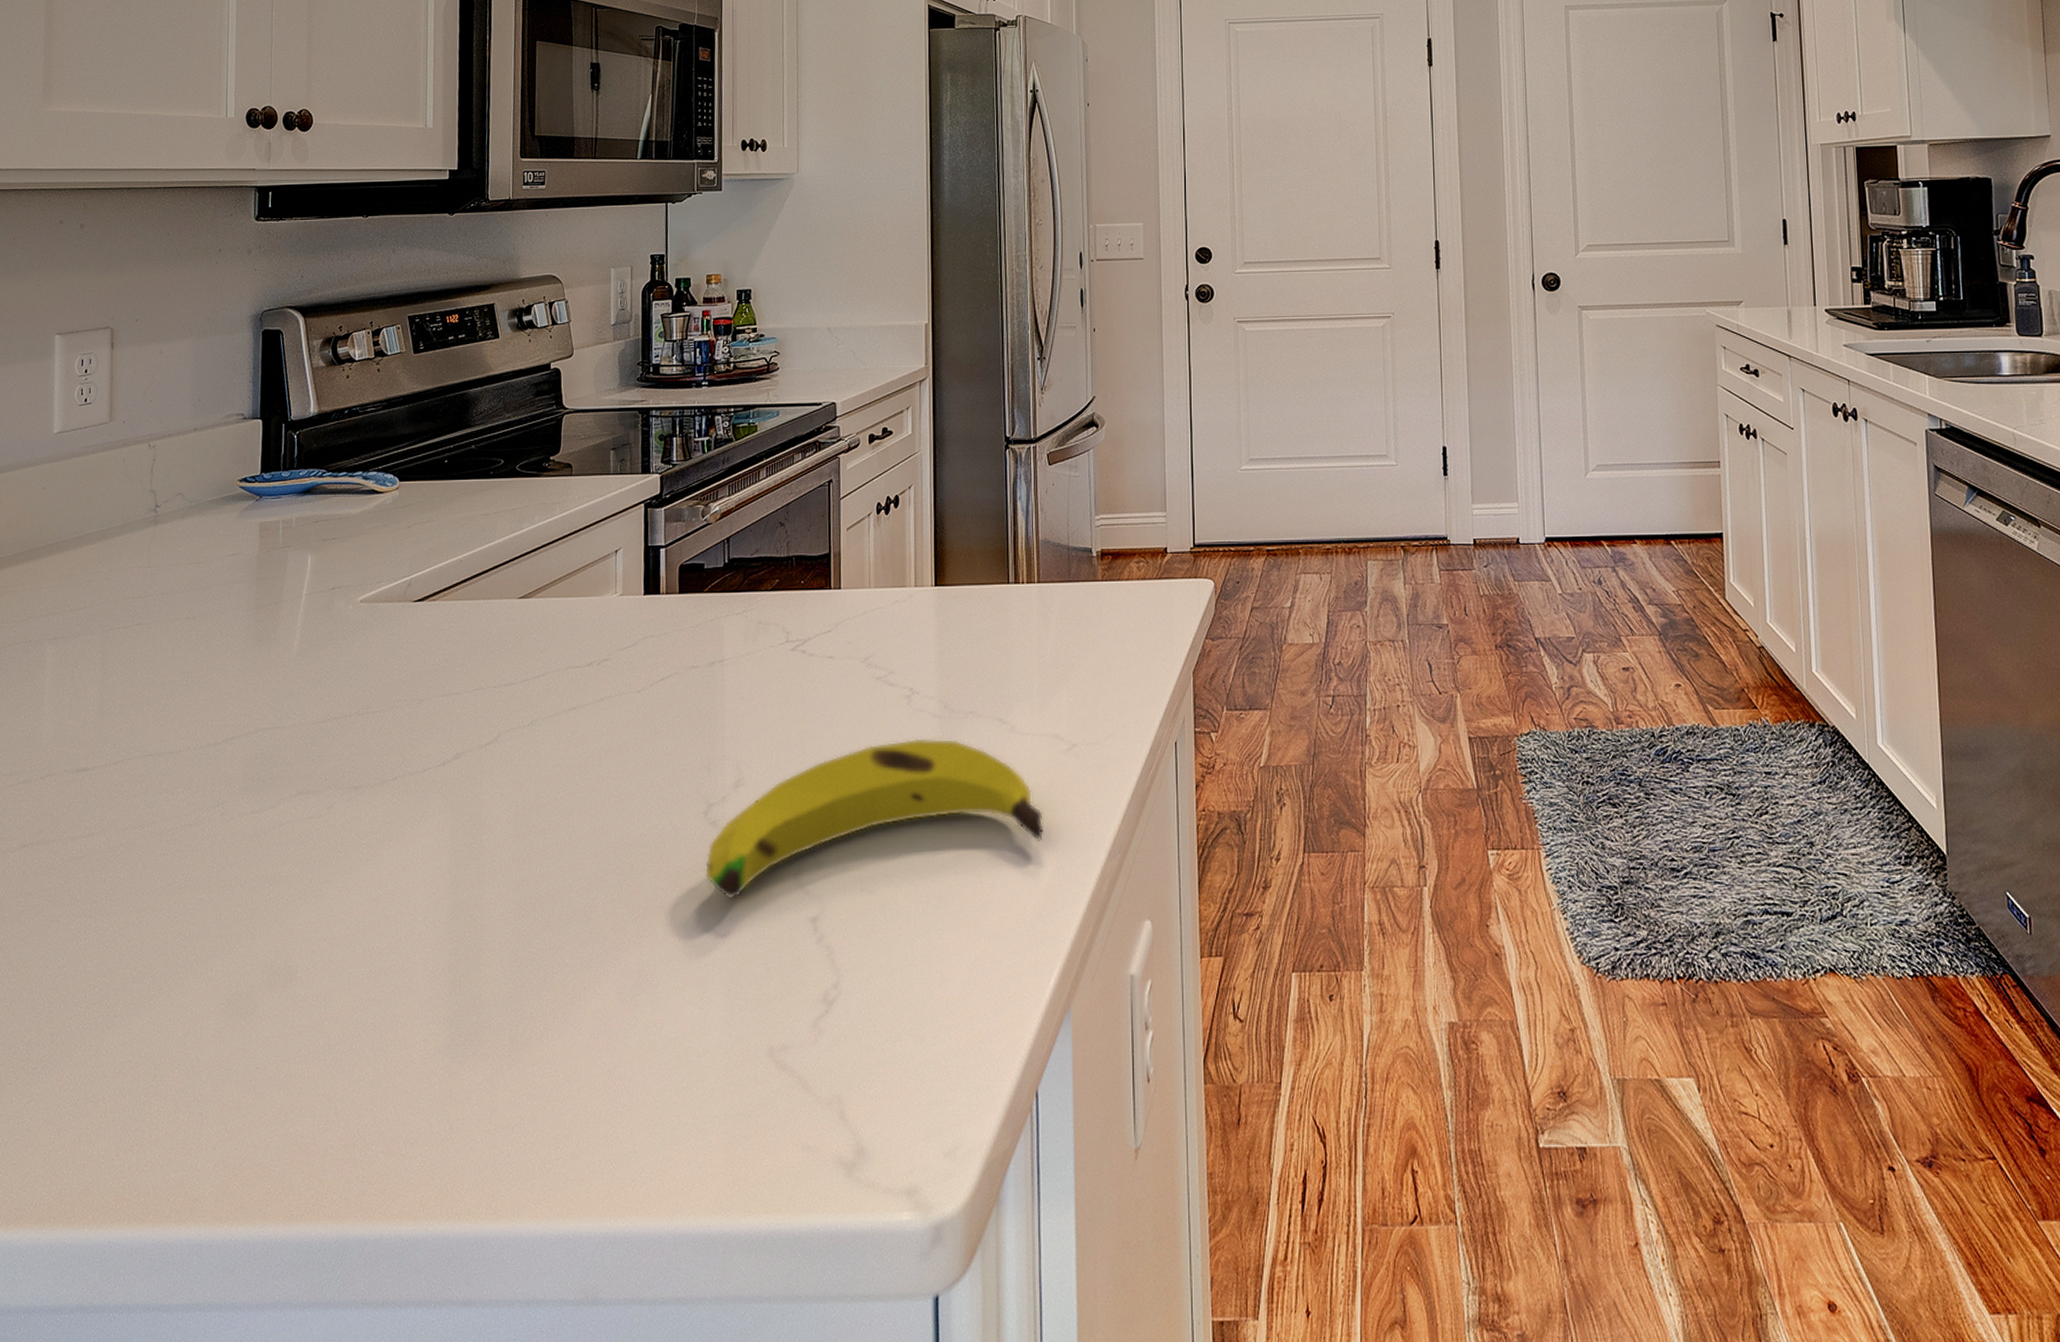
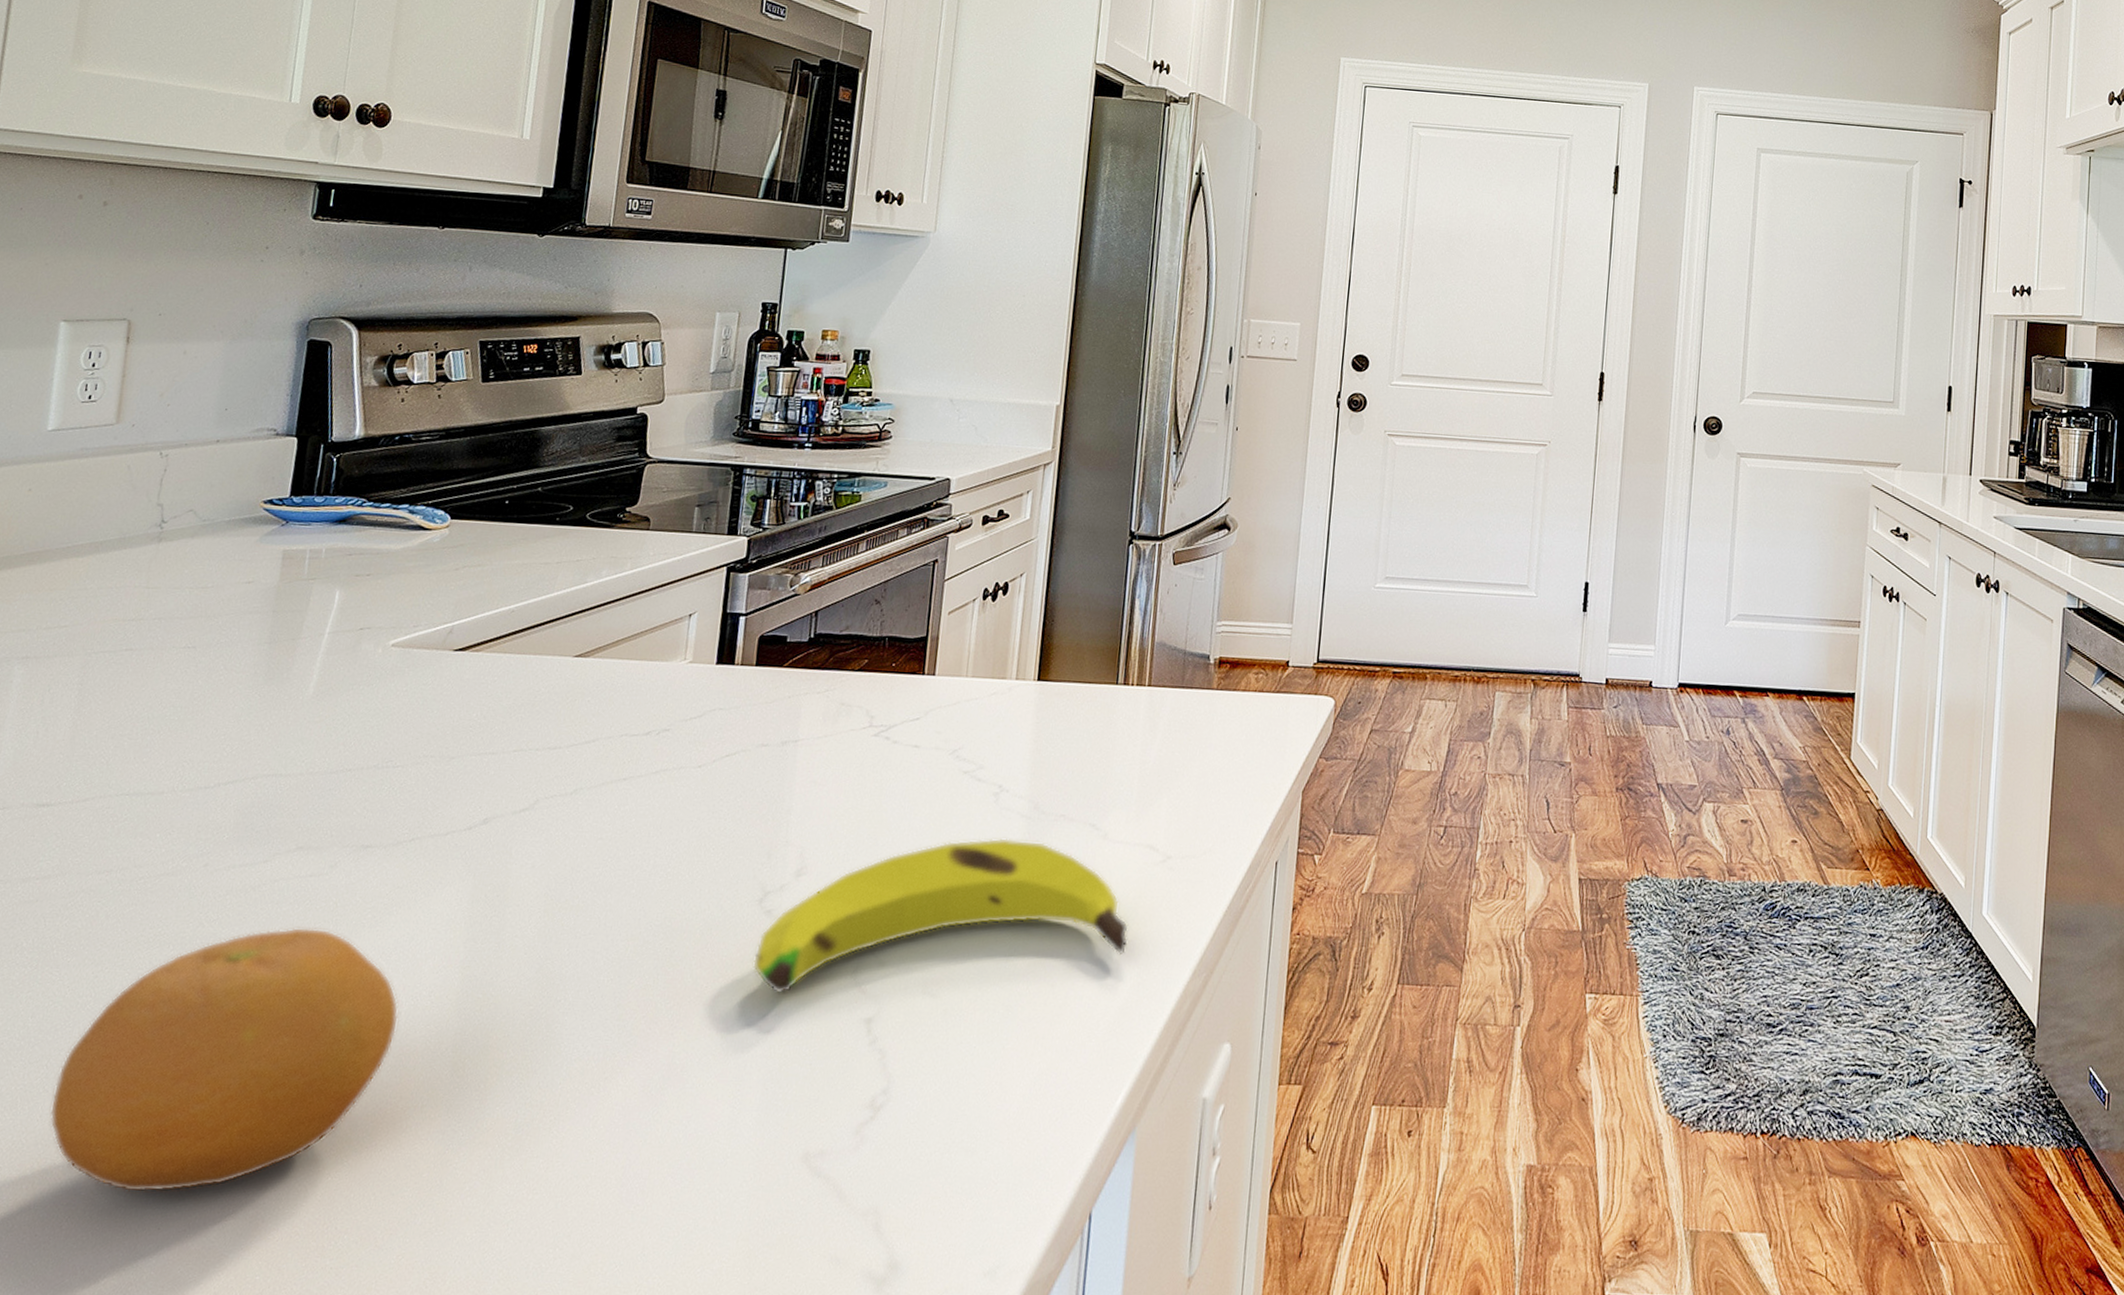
fruit: none [113,865,400,1116] -> present [49,927,399,1193]

